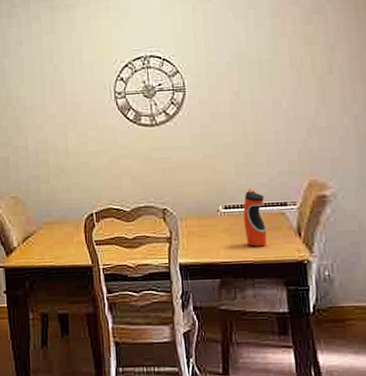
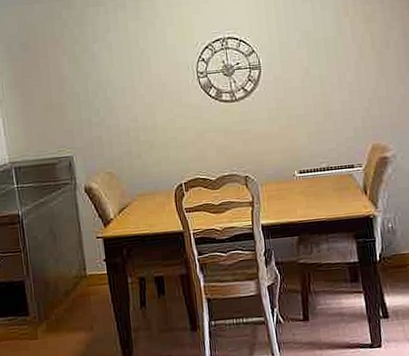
water bottle: present [243,188,268,247] -> none [316,154,338,206]

